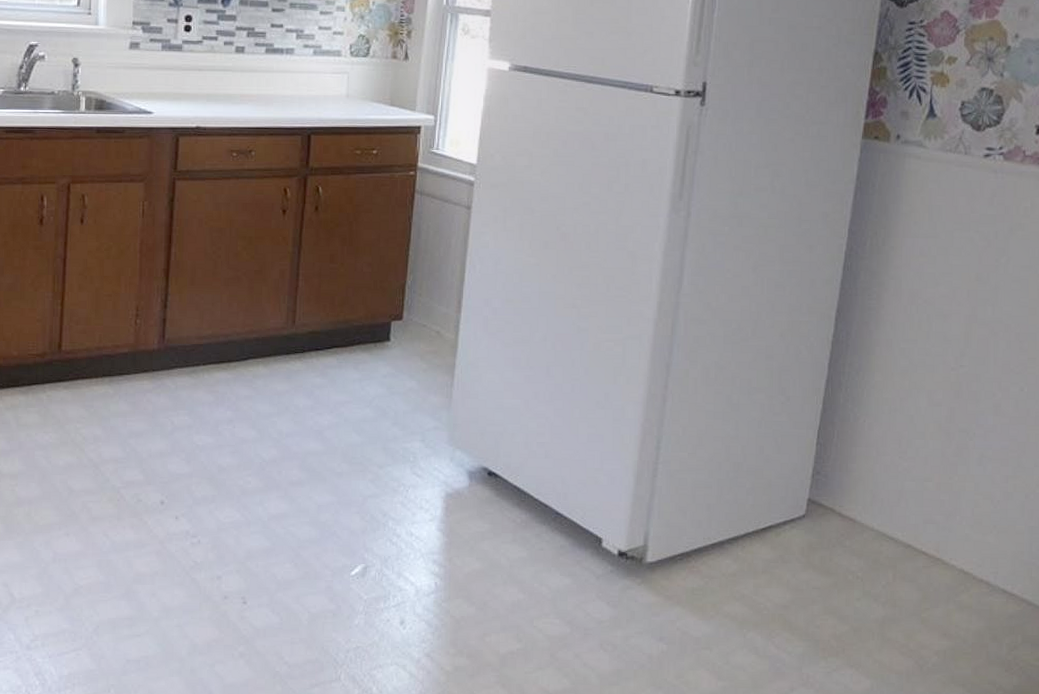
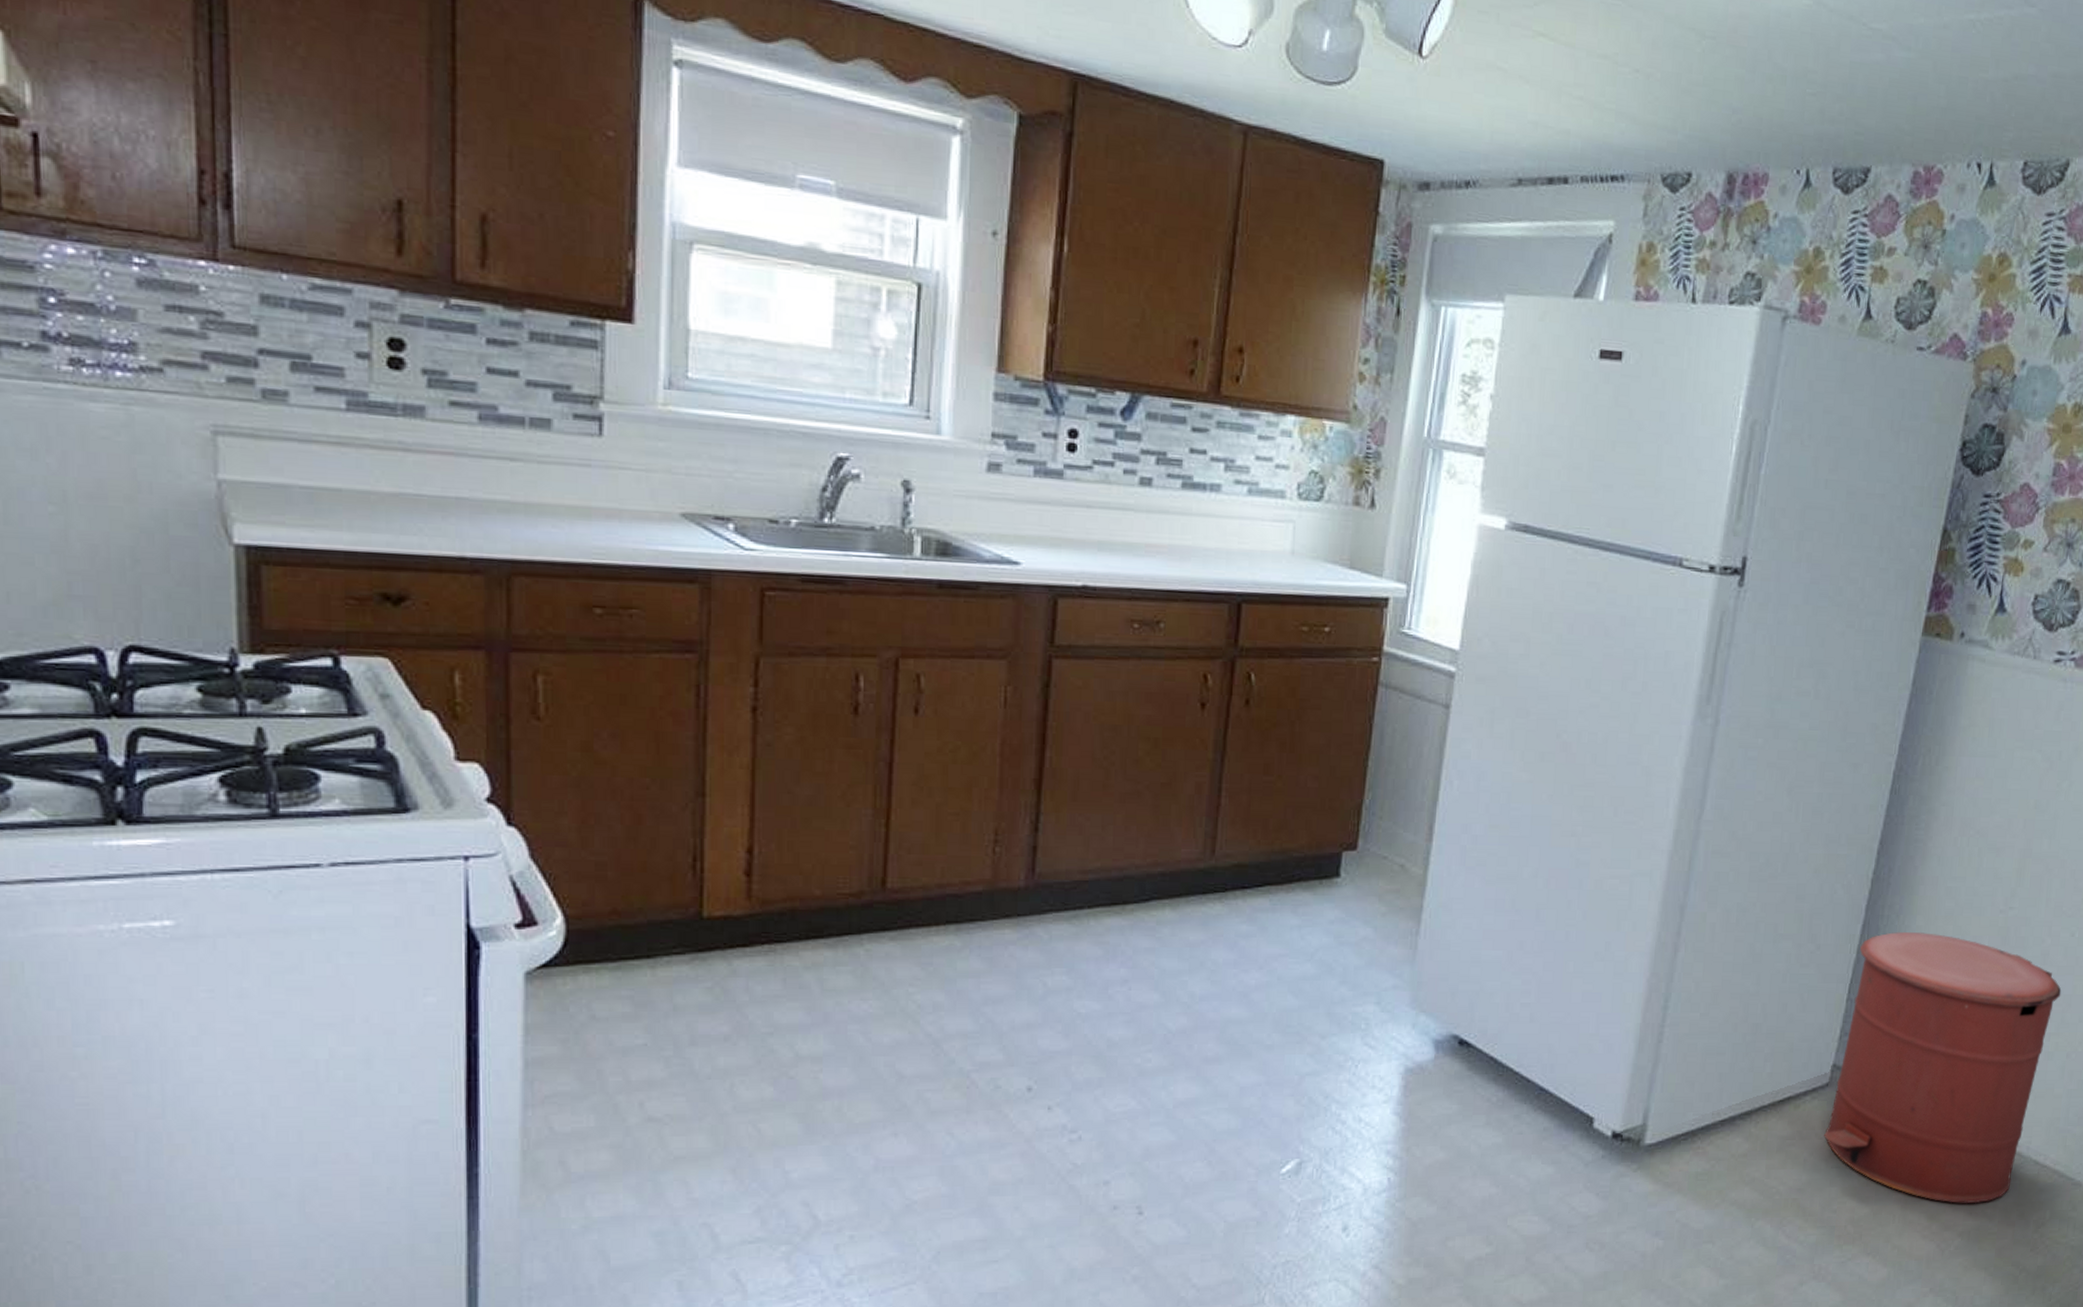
trash can: none [803,386,1016,626] -> present [1823,932,2062,1204]

